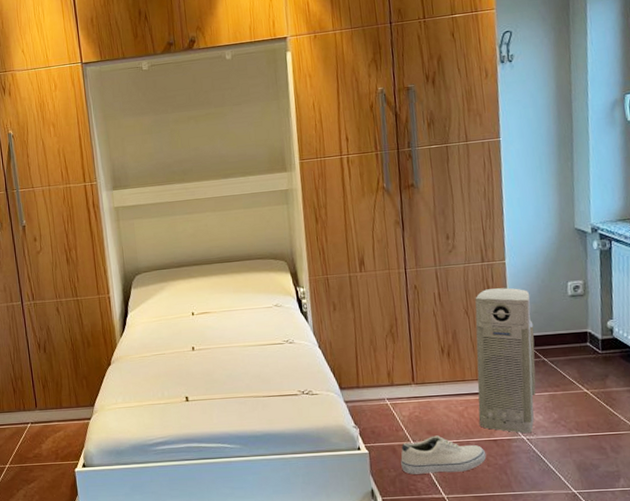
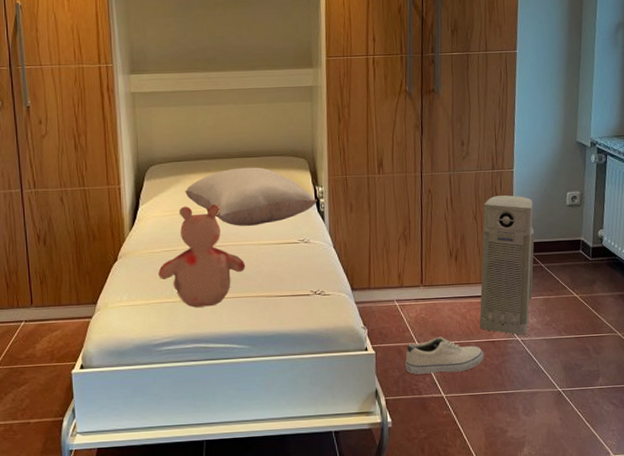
teddy bear: none [149,308,233,409] -> present [158,203,246,308]
pillow: none [170,271,299,329] -> present [185,167,317,226]

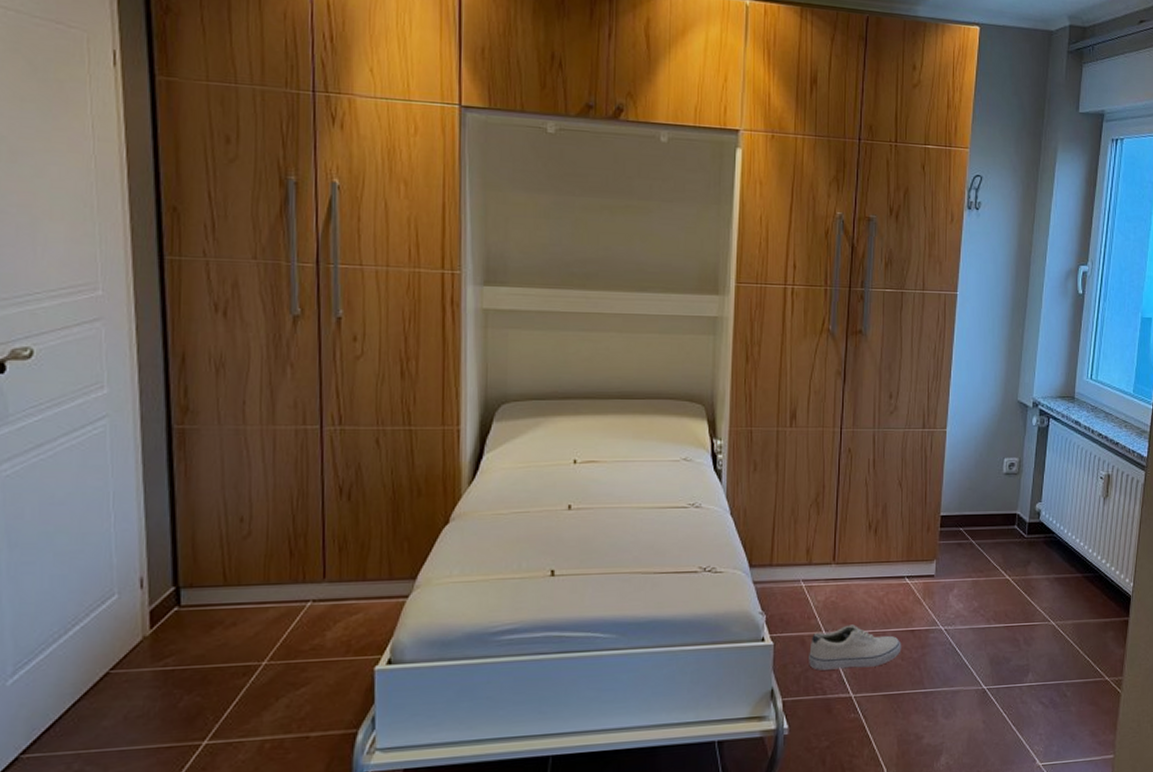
teddy bear: present [158,203,246,308] -> none [503,455,619,586]
pillow: present [185,167,317,226] -> none [546,411,714,484]
air purifier: present [479,195,535,335] -> none [898,459,967,624]

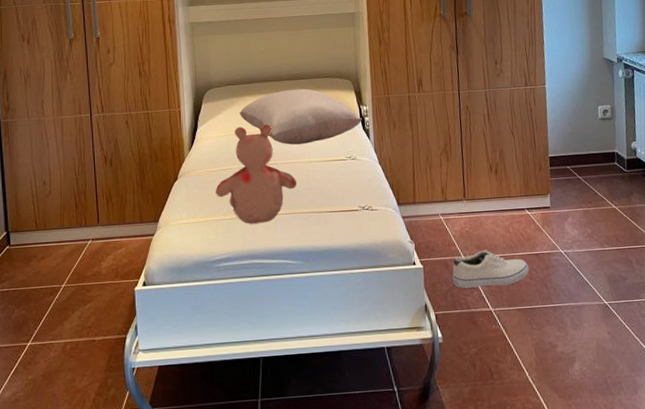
teddy bear: none [503,455,619,586] -> present [215,124,297,224]
pillow: none [546,411,714,484] -> present [240,88,362,145]

